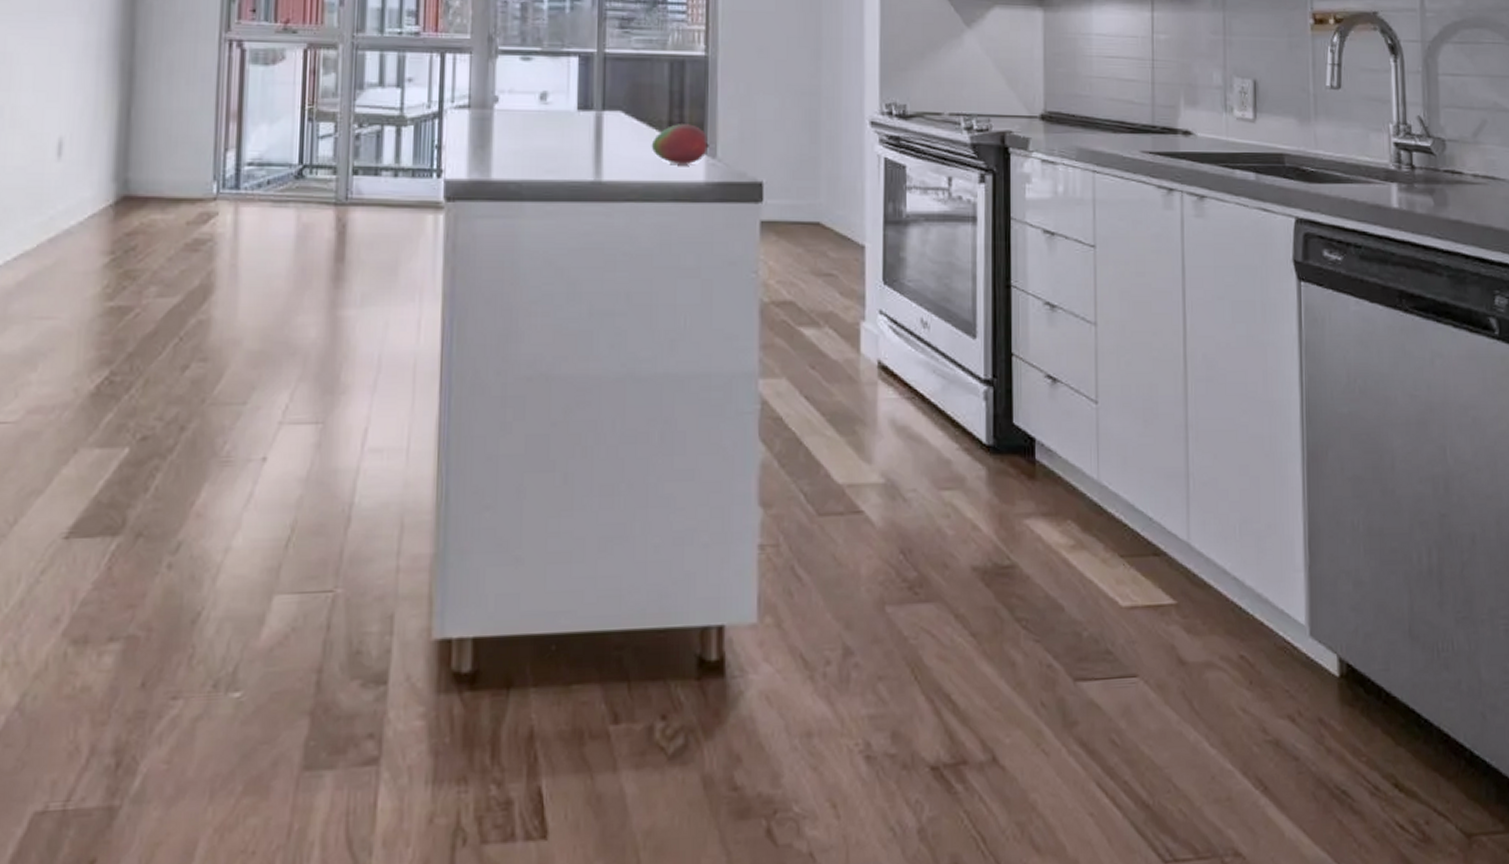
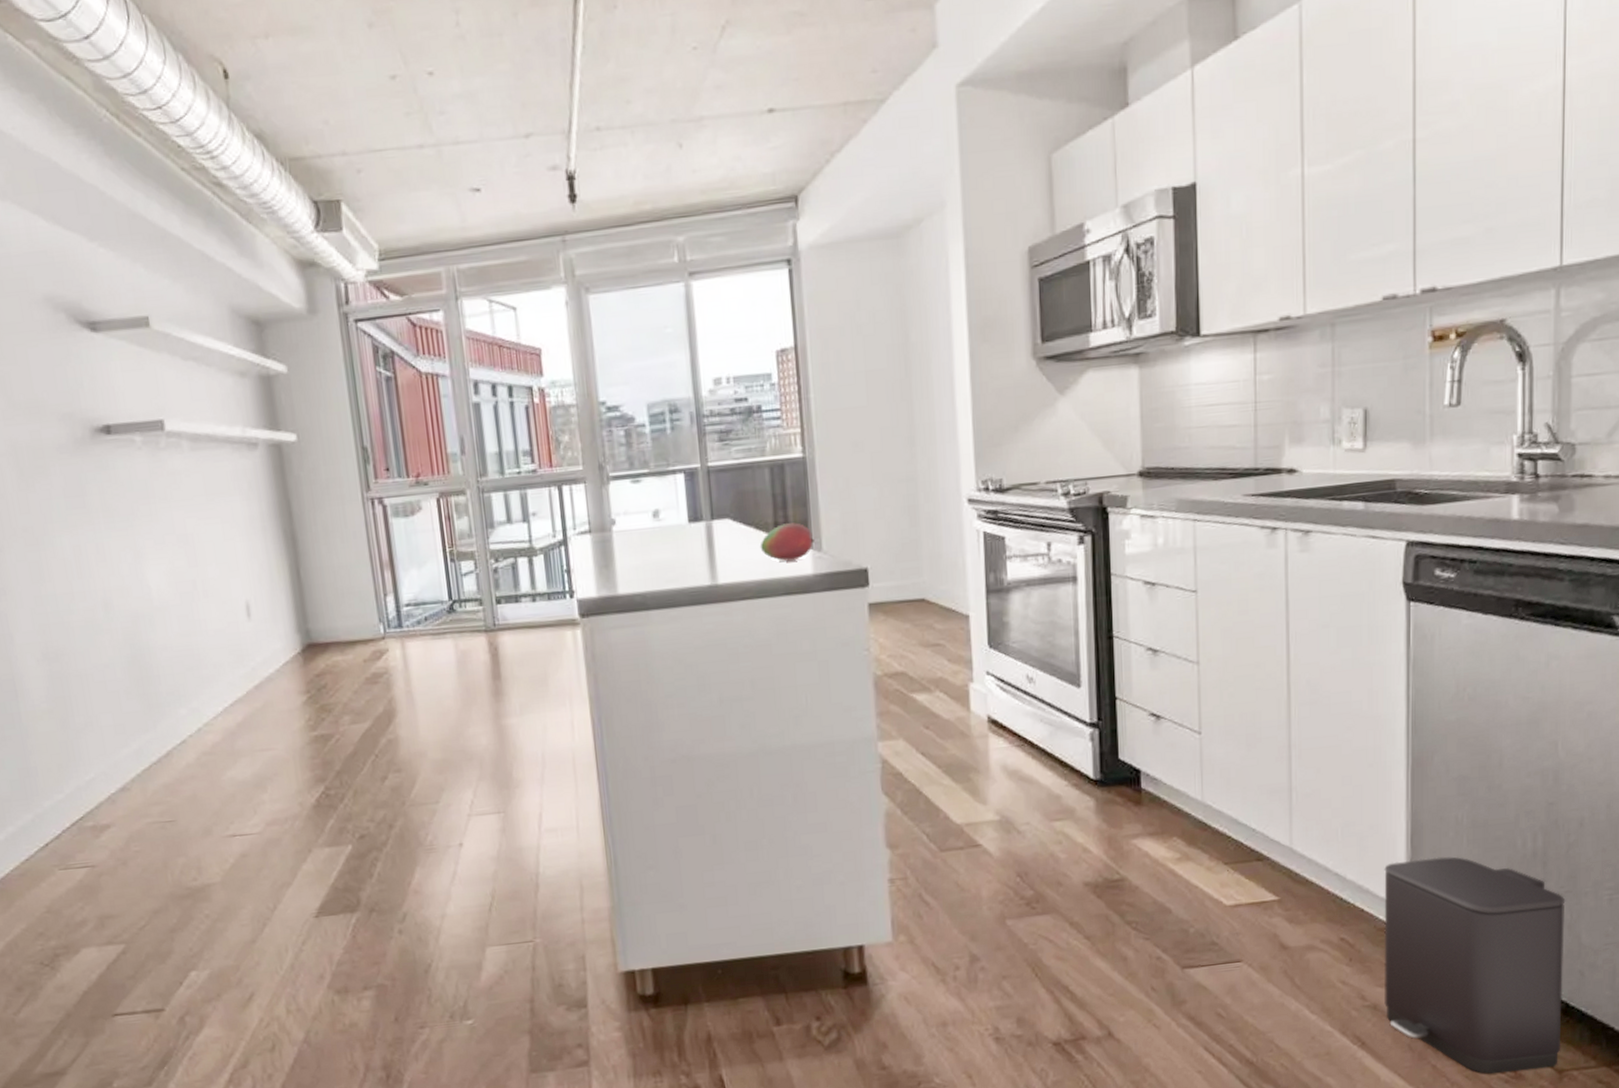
pedal bin: none [1283,566,1468,835] -> present [1384,856,1566,1074]

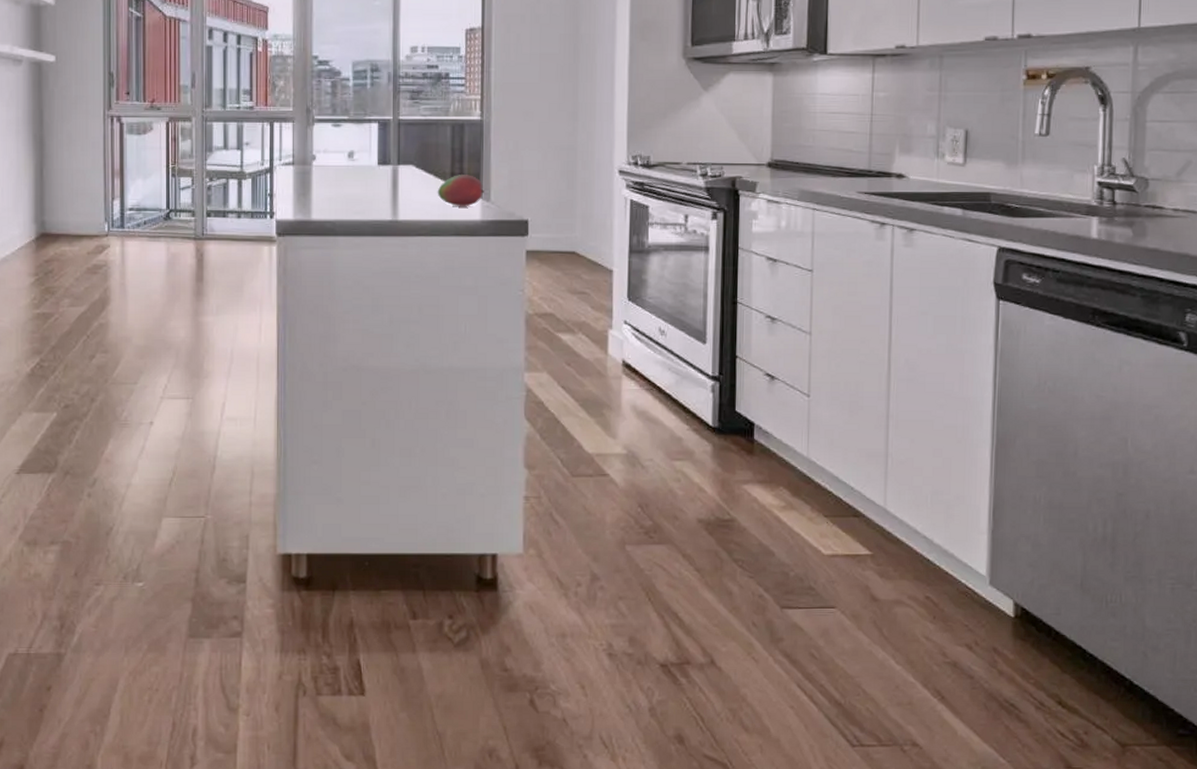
pedal bin: present [1384,856,1566,1074] -> none [964,531,1132,741]

